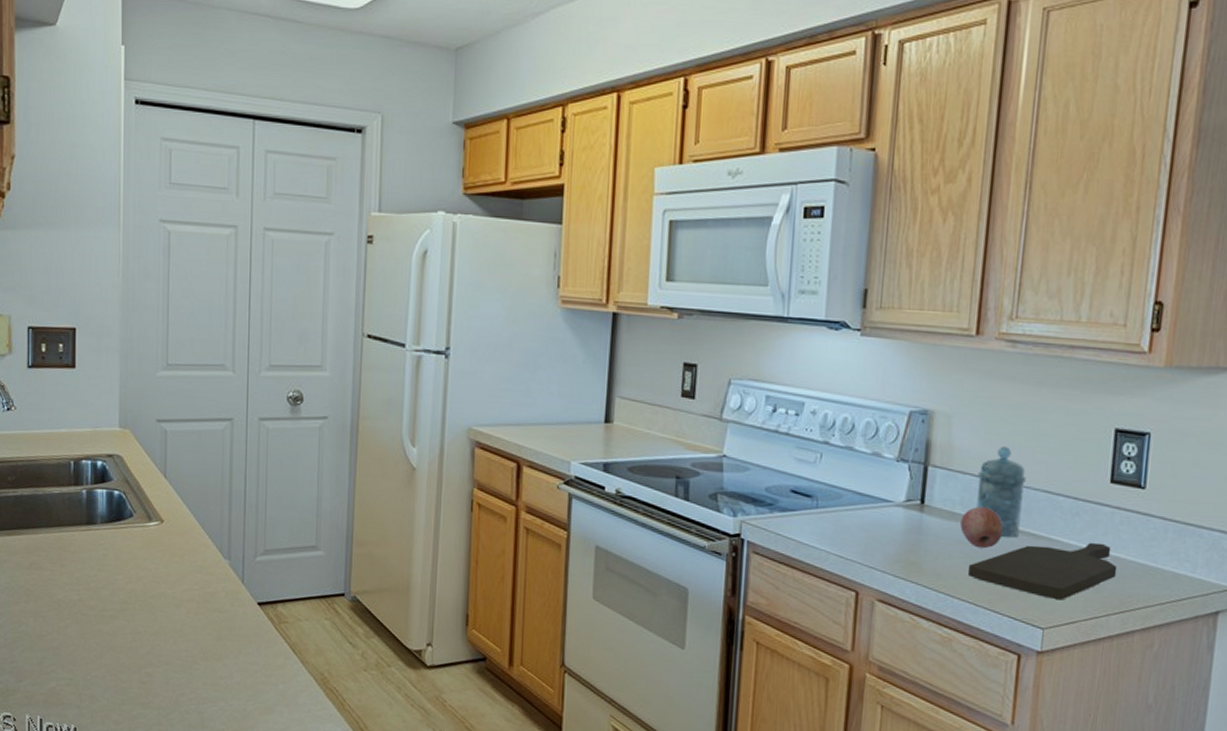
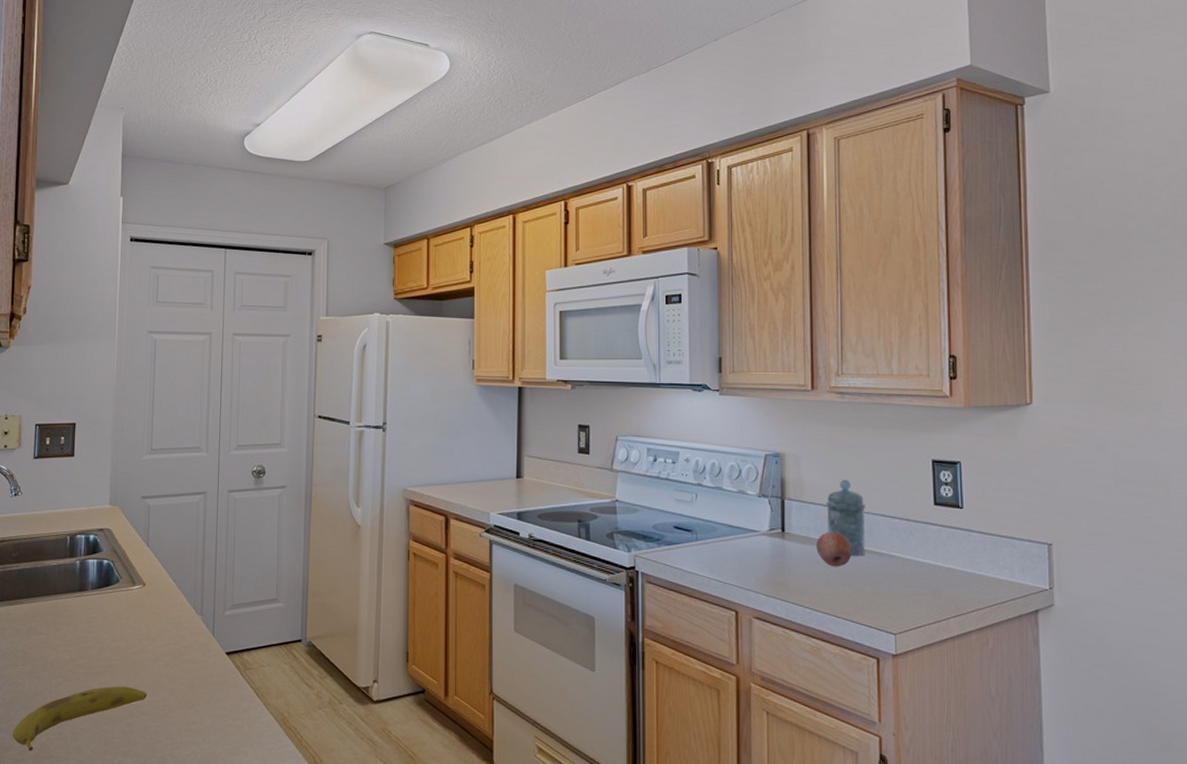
fruit: none [17,632,168,696] -> present [12,686,147,751]
cutting board: present [967,542,1118,600] -> none [826,556,950,608]

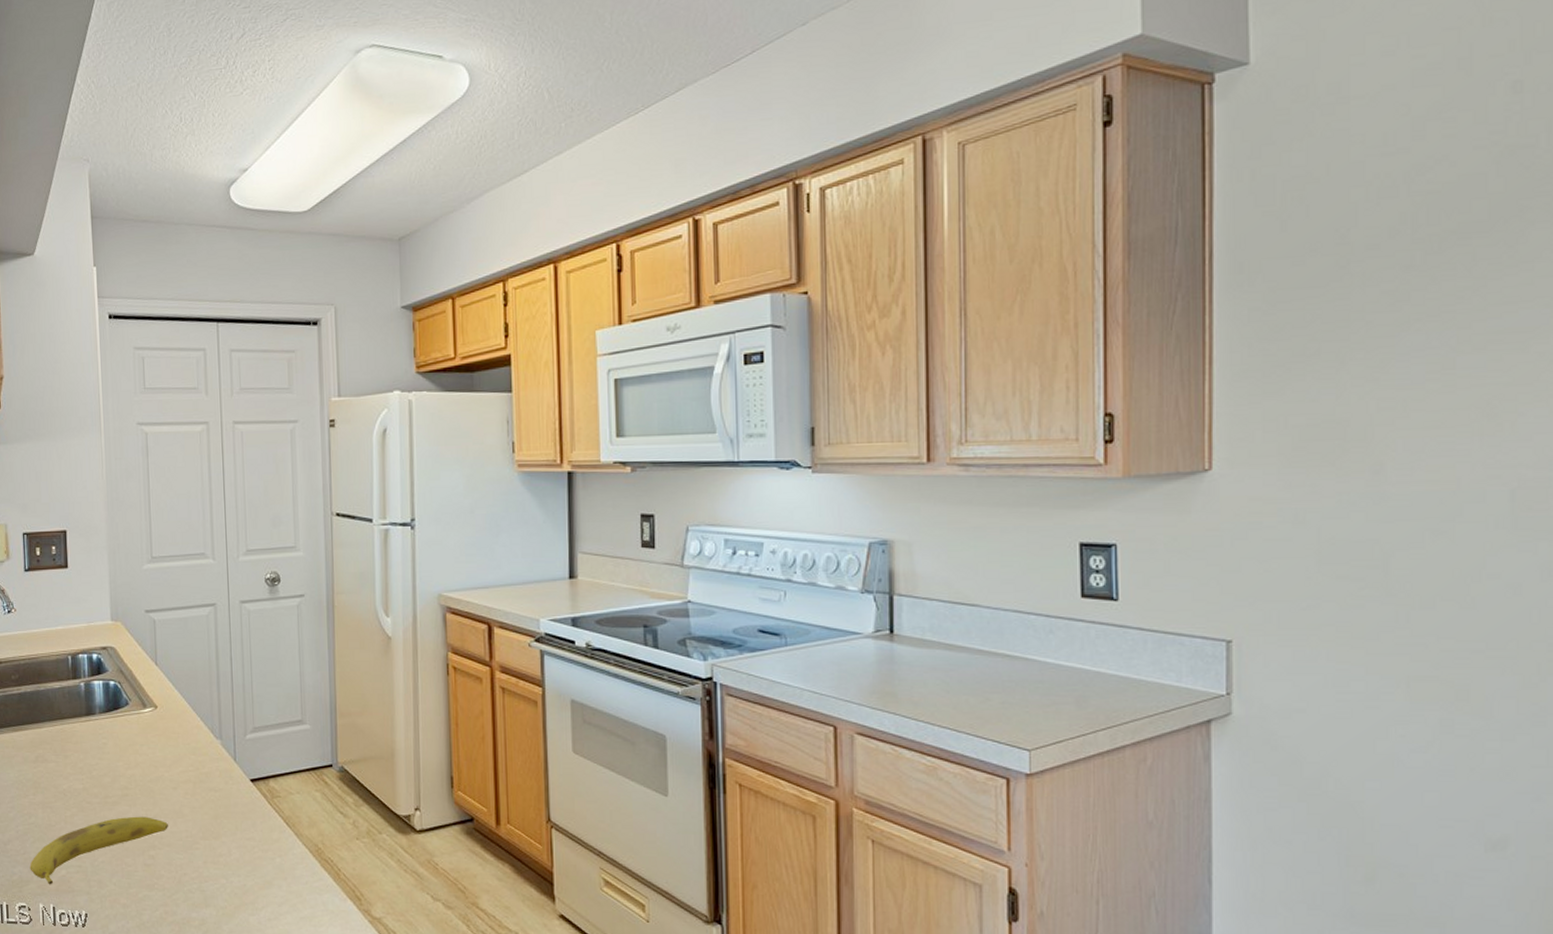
fruit: present [816,531,852,567] -> none [933,631,977,674]
canister: present [826,480,865,556] -> none [945,570,994,660]

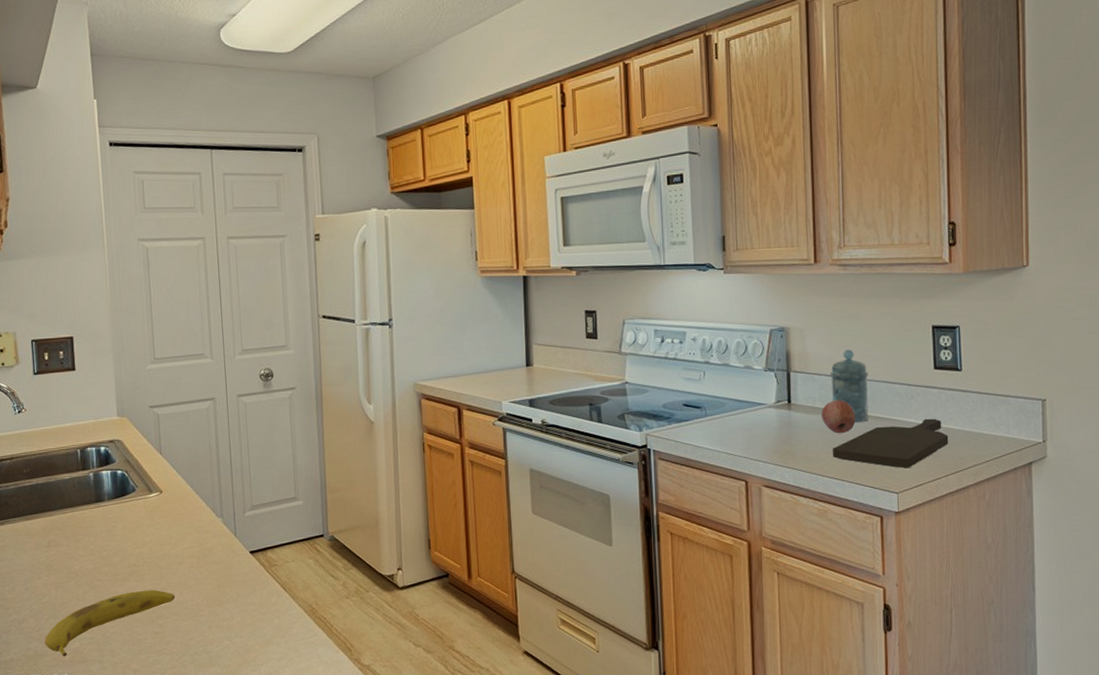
fruit: none [933,631,977,674] -> present [821,399,856,434]
canister: none [945,570,994,660] -> present [830,349,868,422]
cutting board: none [945,659,1099,720] -> present [832,418,949,469]

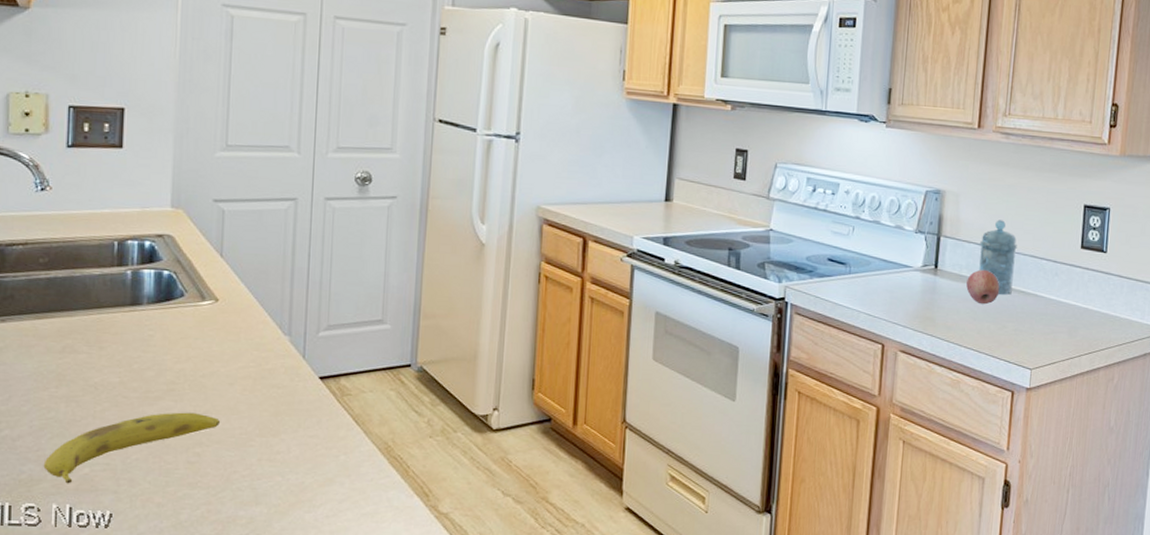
cutting board: present [832,418,949,469] -> none [972,297,1087,345]

